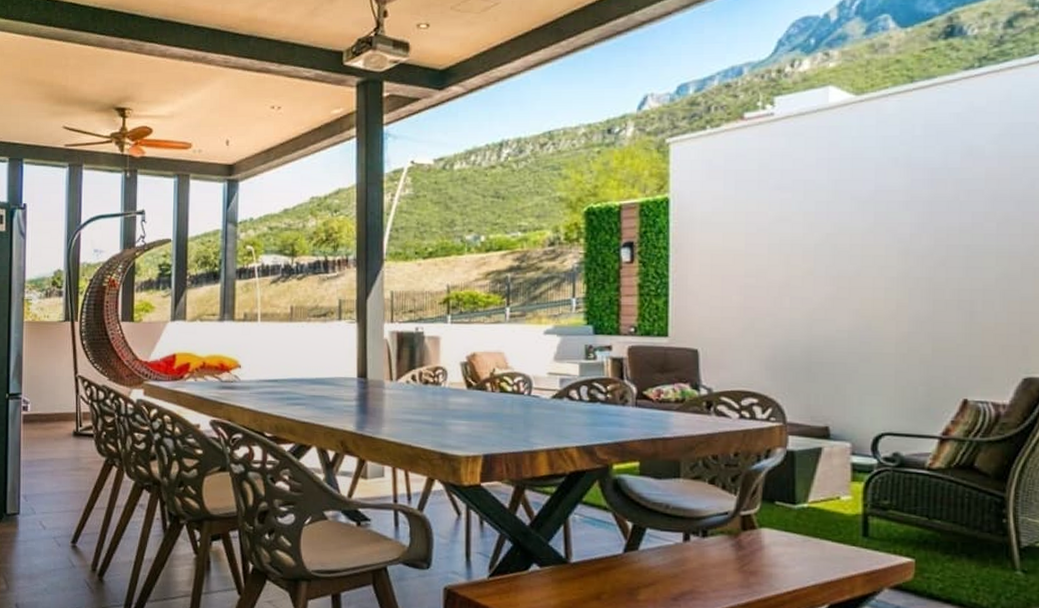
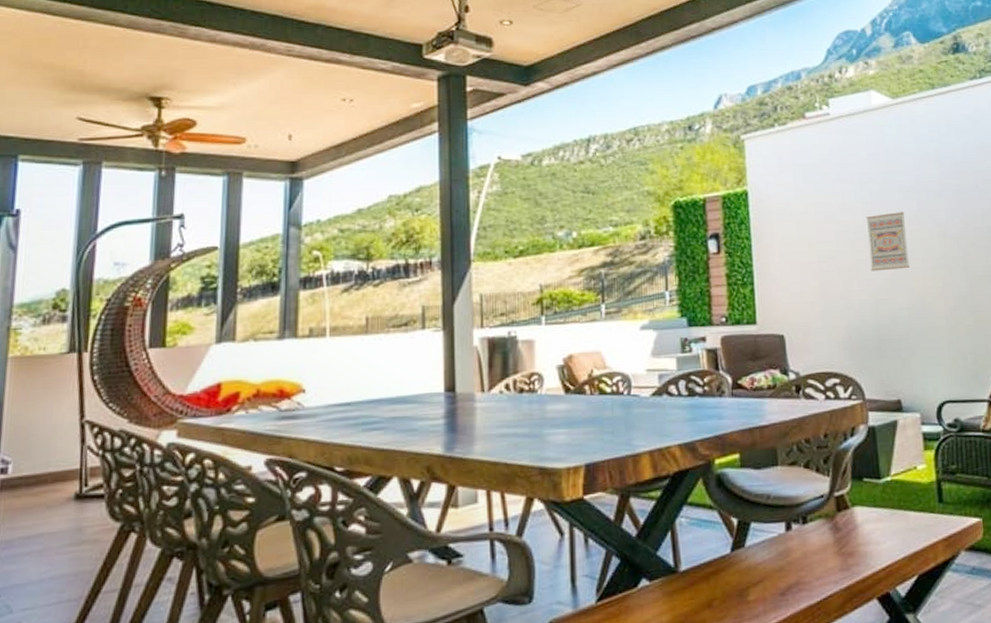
wall art: none [807,225,857,289] -> present [866,212,909,272]

